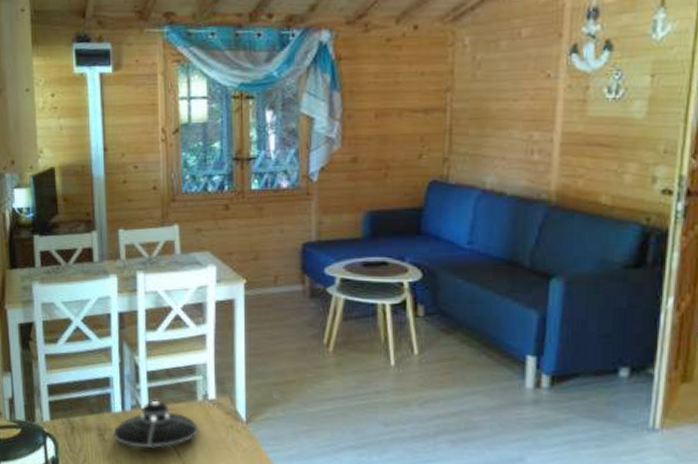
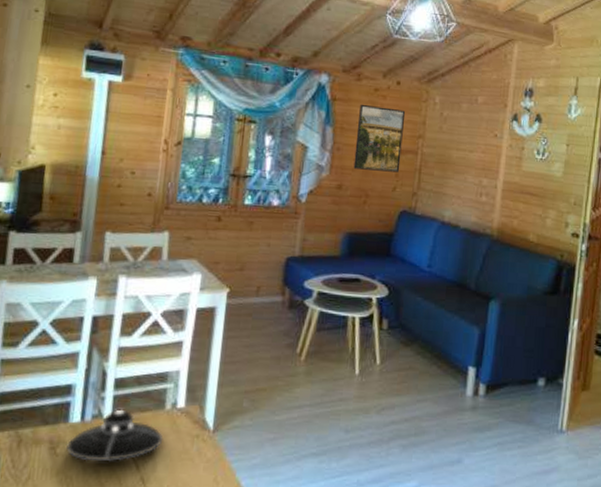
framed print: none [369,59,428,137] -> present [353,104,406,173]

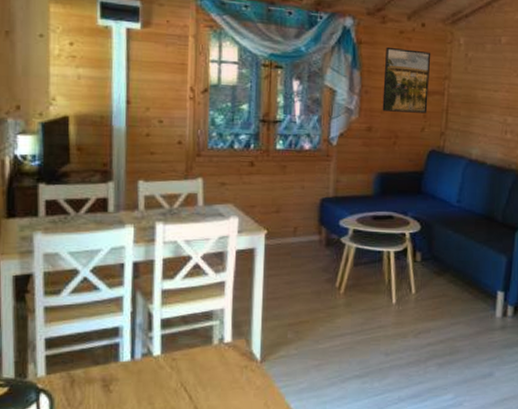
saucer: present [65,409,163,461] -> none [118,347,213,395]

